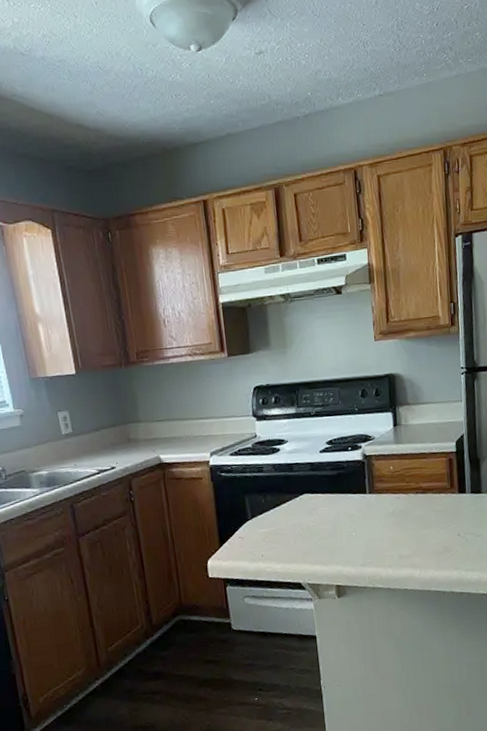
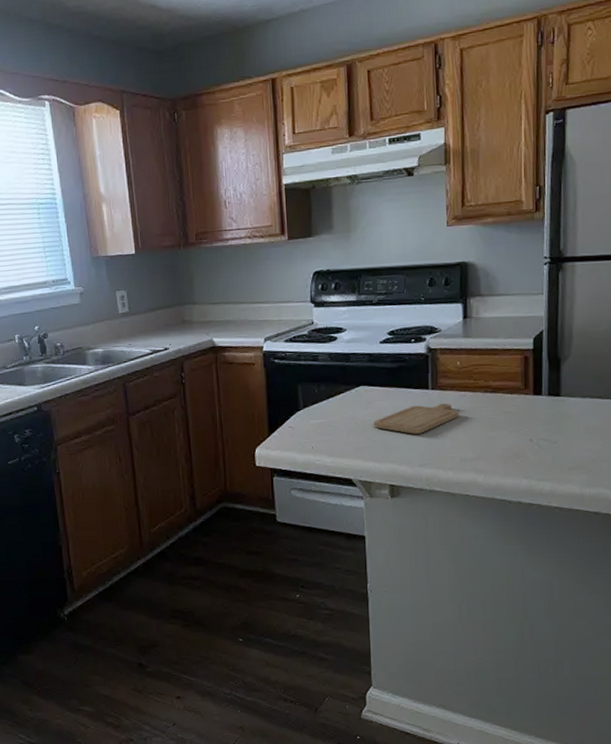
chopping board: none [318,505,394,537] -> present [373,403,458,434]

